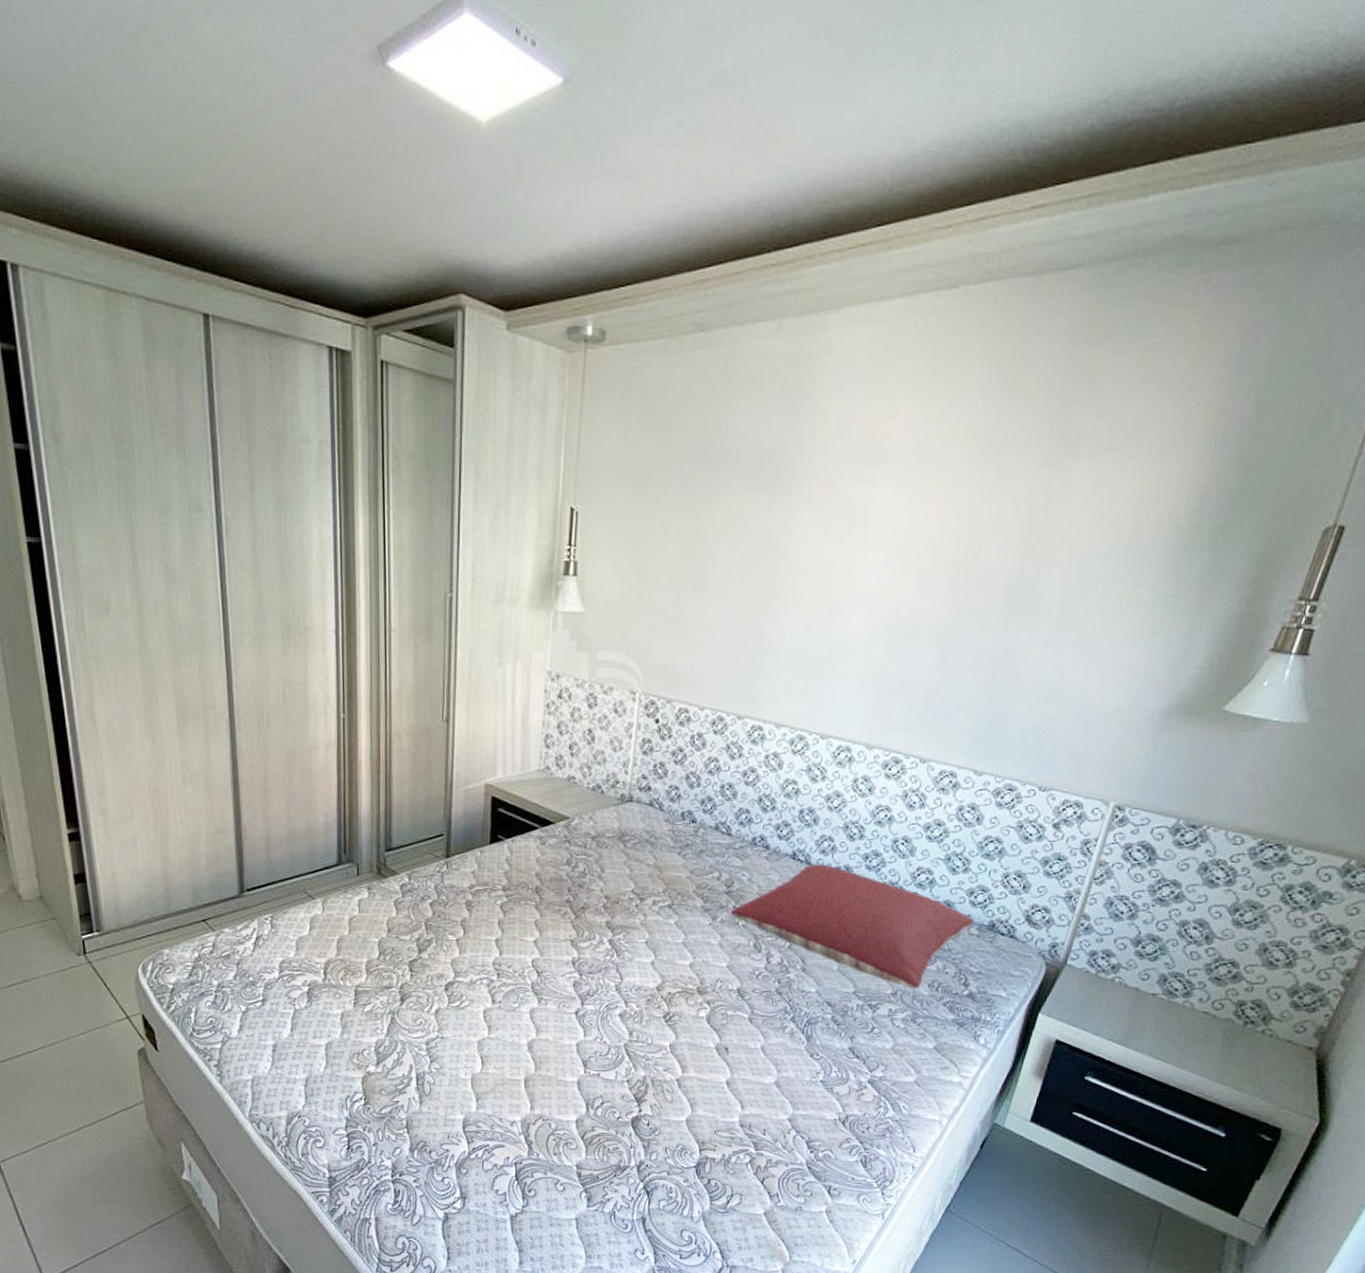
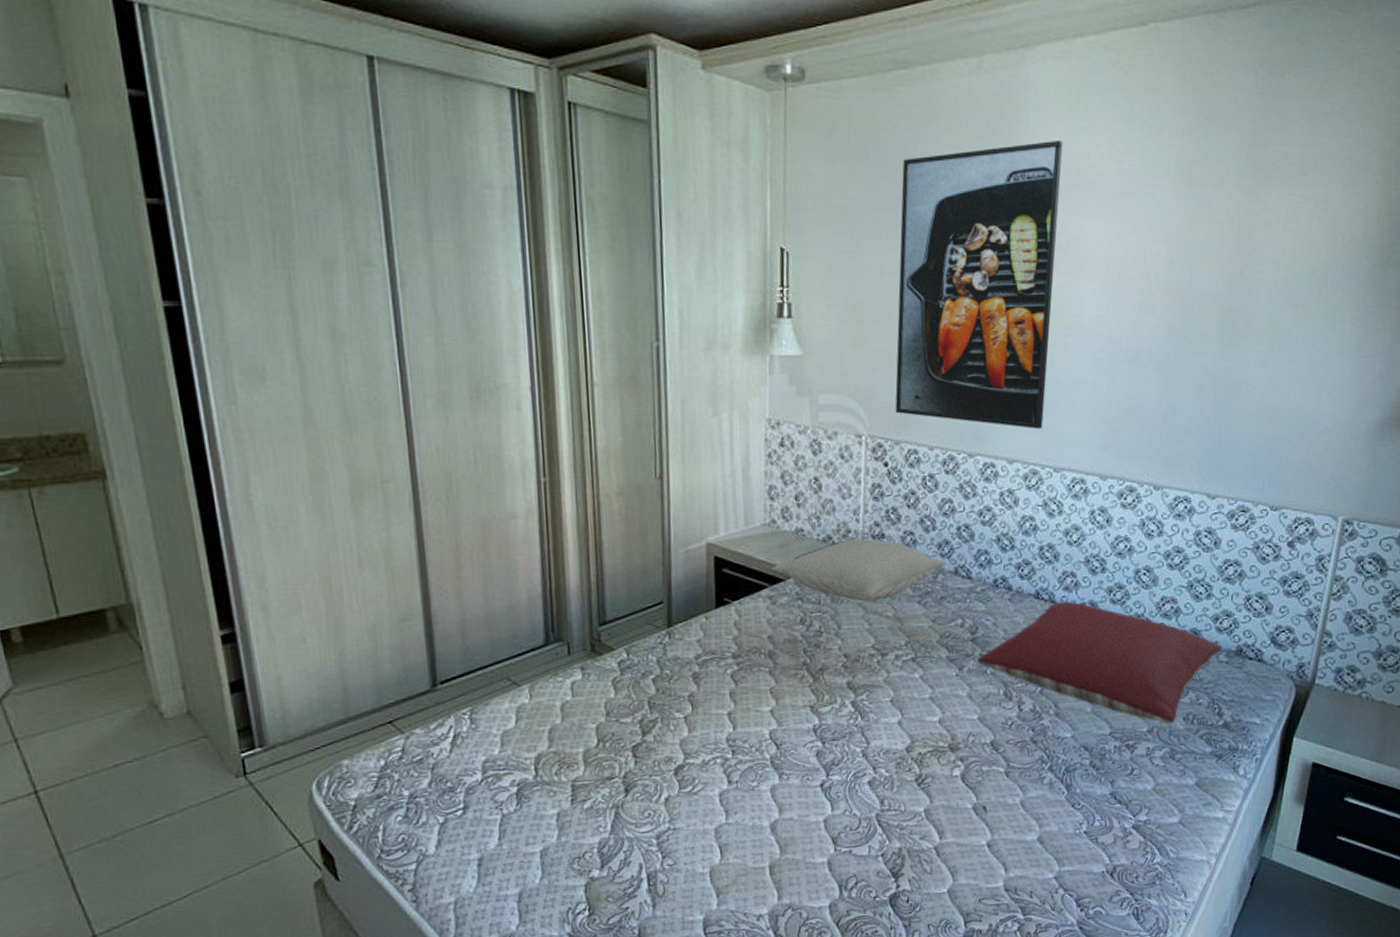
pillow: none [544,788,708,849] -> present [772,537,946,602]
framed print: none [669,406,858,696] -> present [895,139,1063,430]

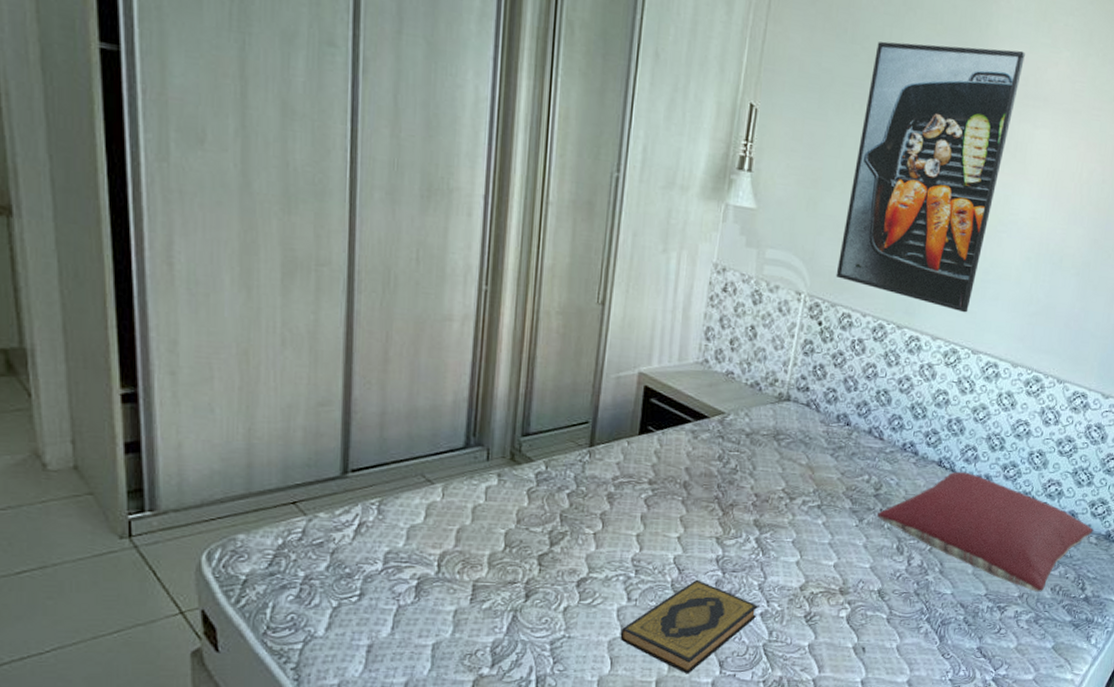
hardback book: none [725,753,865,856] -> present [620,579,758,674]
pillow: present [772,537,946,602] -> none [699,386,862,448]

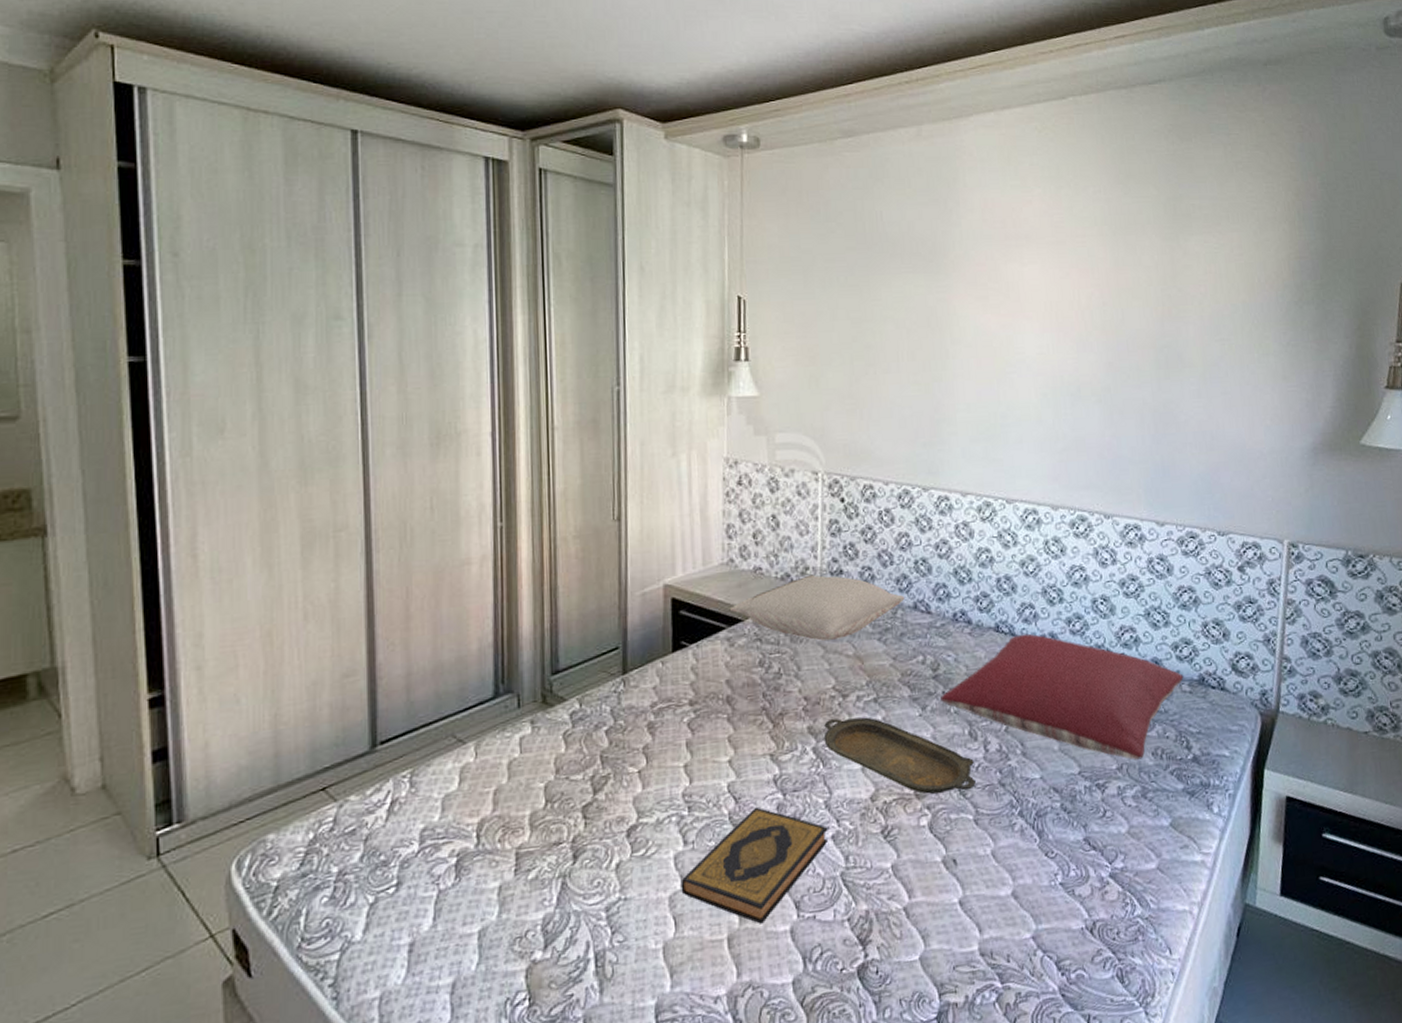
pillow: none [699,386,862,448] -> present [730,574,905,641]
serving tray: none [766,516,897,594] -> present [823,717,976,794]
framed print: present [835,41,1025,313] -> none [849,196,998,462]

